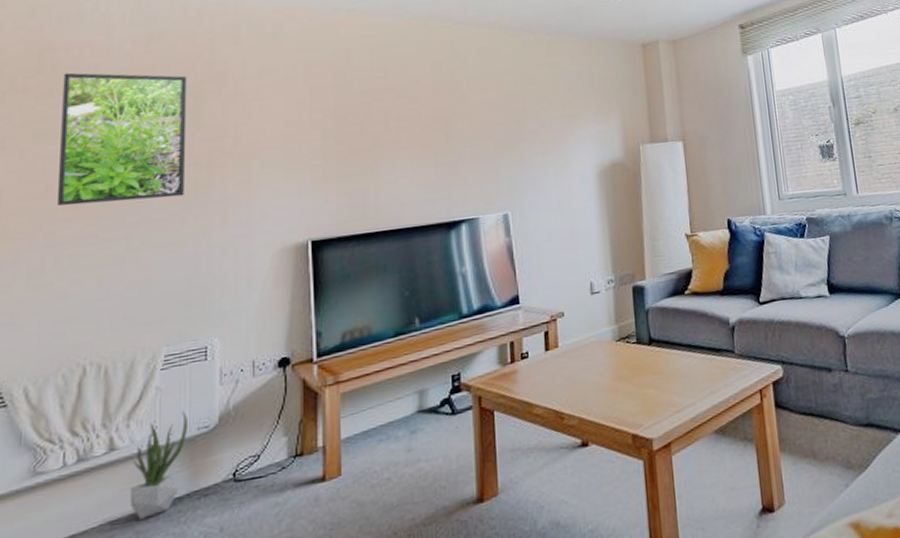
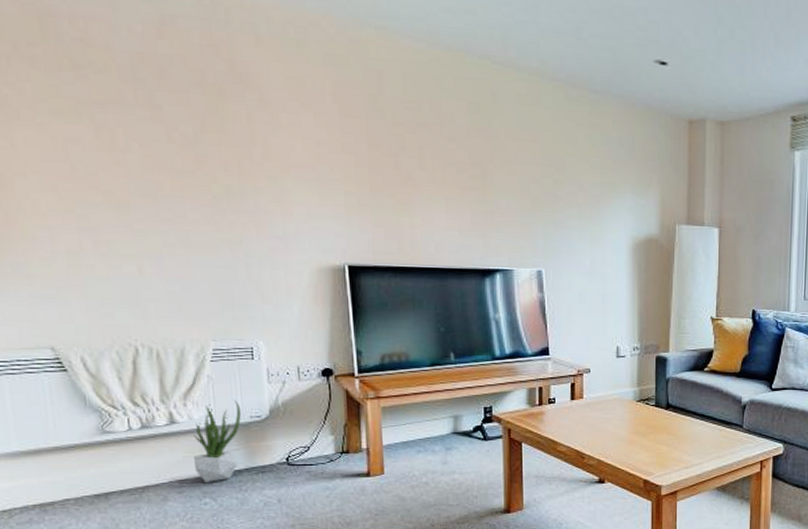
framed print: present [58,72,187,206] -> none [71,46,216,200]

